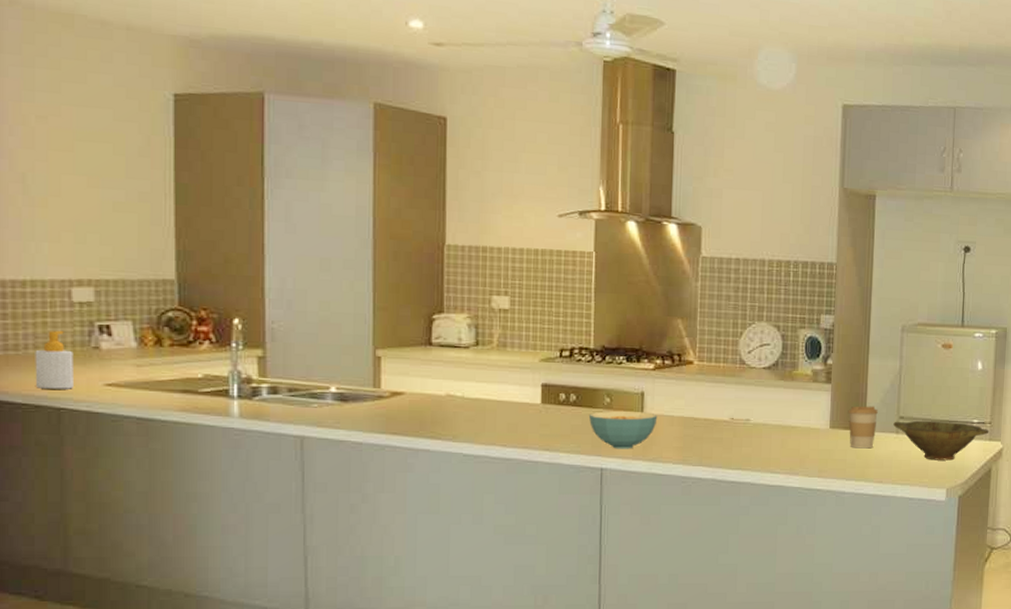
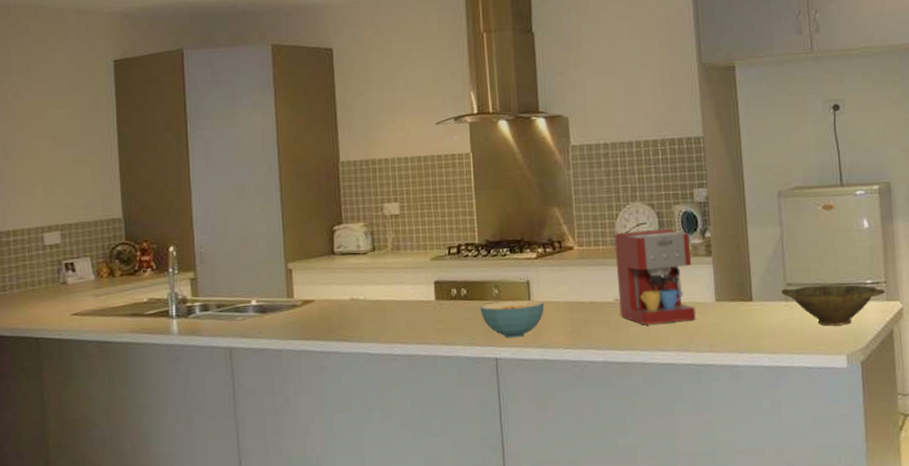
soap bottle: present [35,331,73,389] -> none [18,271,48,322]
coffee maker: none [734,351,812,446] -> present [614,228,696,325]
coffee cup: present [848,406,878,449] -> none [732,275,764,320]

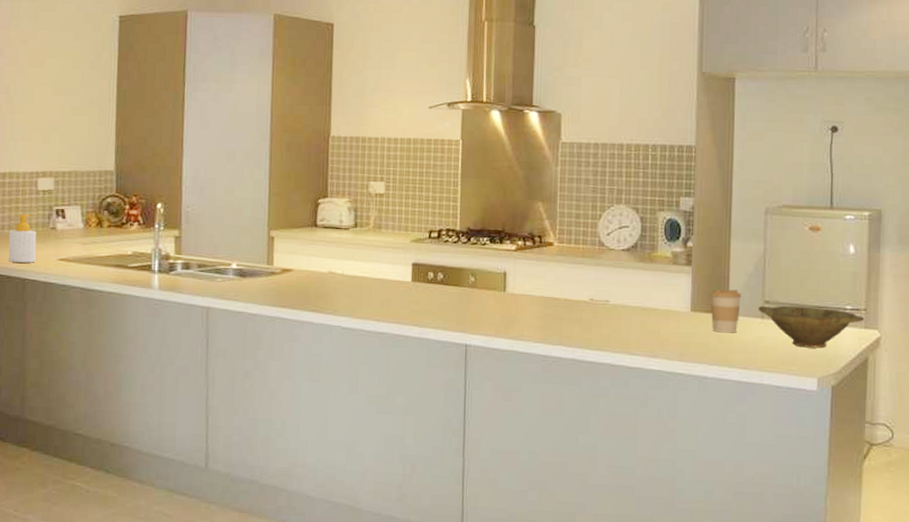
soap bottle: none [18,271,48,322] -> present [8,214,37,263]
cereal bowl: present [480,300,545,338] -> none [455,290,519,327]
coffee maker: present [614,228,696,325] -> none [594,233,672,328]
coffee cup: none [732,275,764,320] -> present [709,289,741,333]

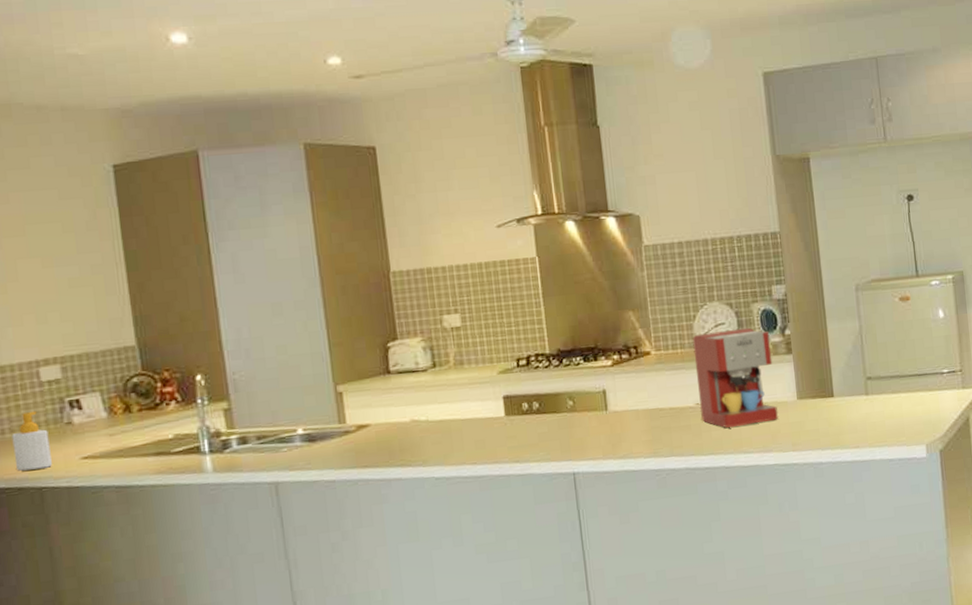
coffee maker: none [594,233,672,328] -> present [692,327,778,428]
coffee cup: present [709,289,741,333] -> none [813,370,845,416]
bowl: present [758,305,865,348] -> none [861,375,961,418]

